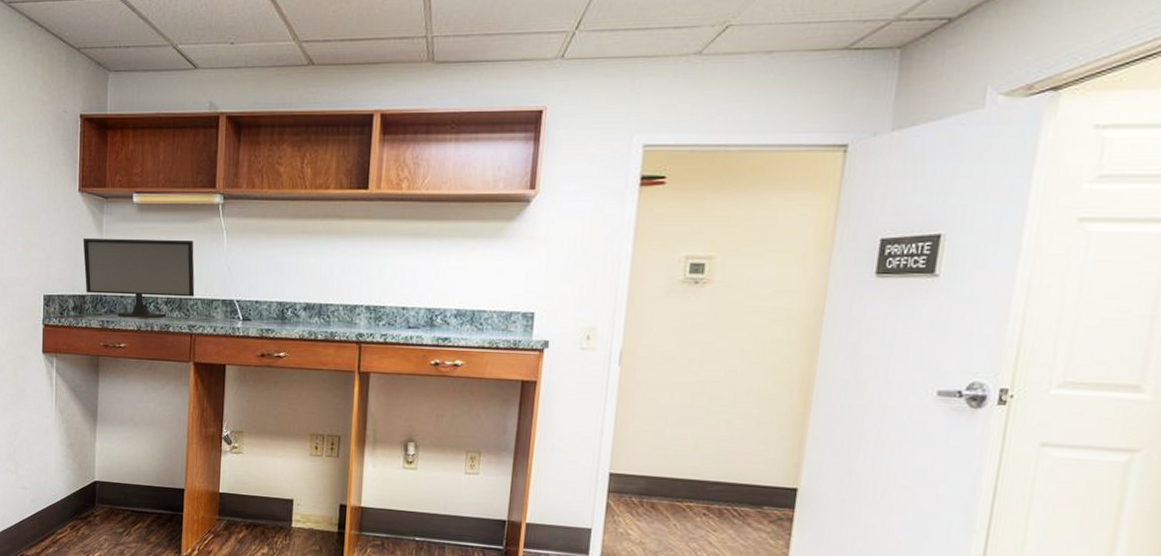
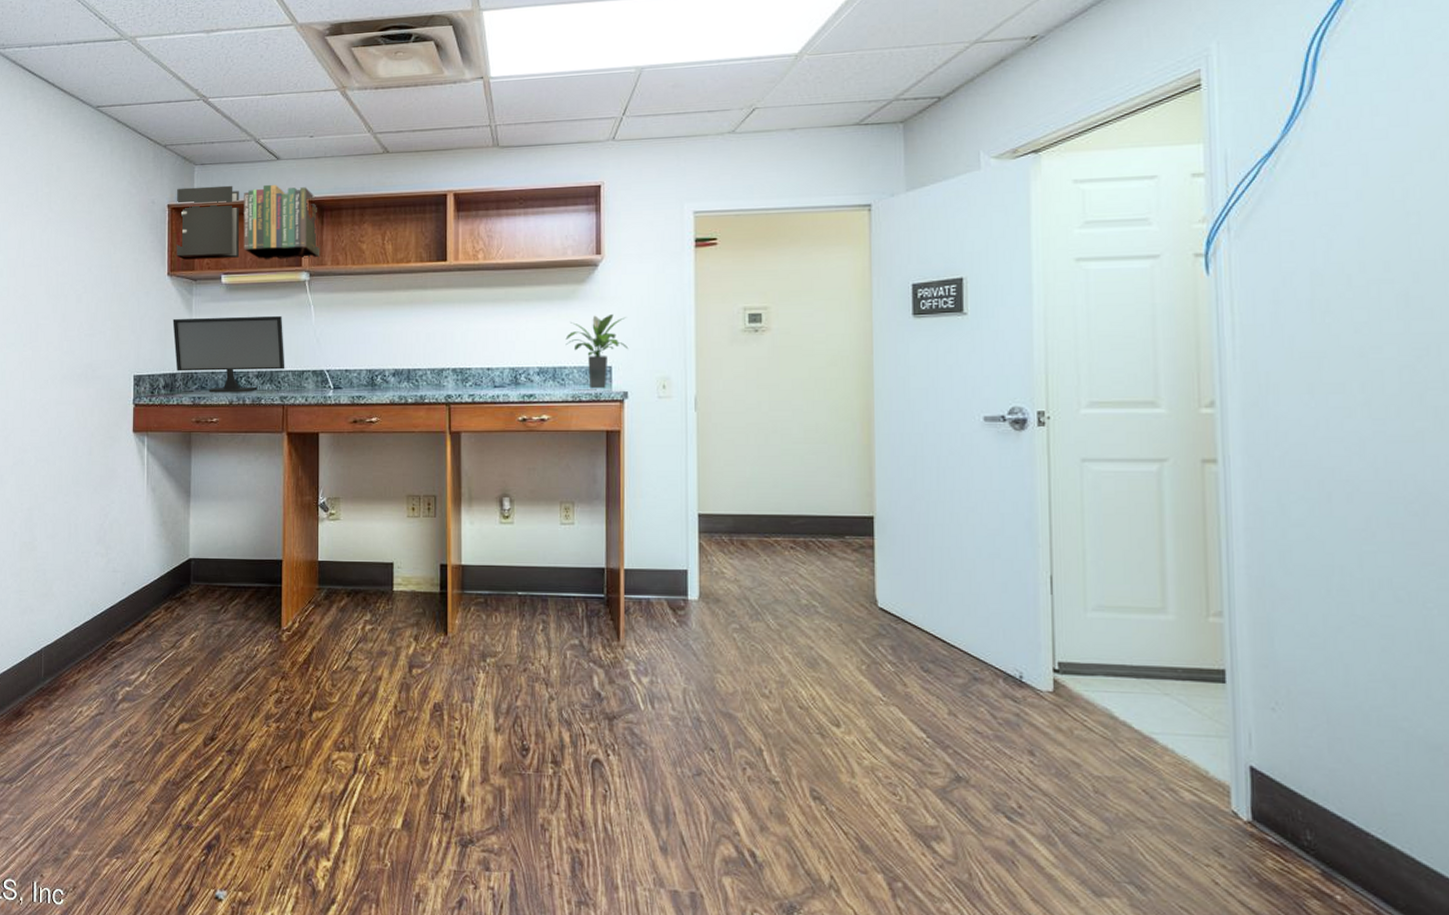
binder: none [88,95,154,176] -> present [176,185,240,260]
books: none [156,96,236,180] -> present [243,184,321,260]
potted plant: none [487,255,557,336] -> present [565,313,629,389]

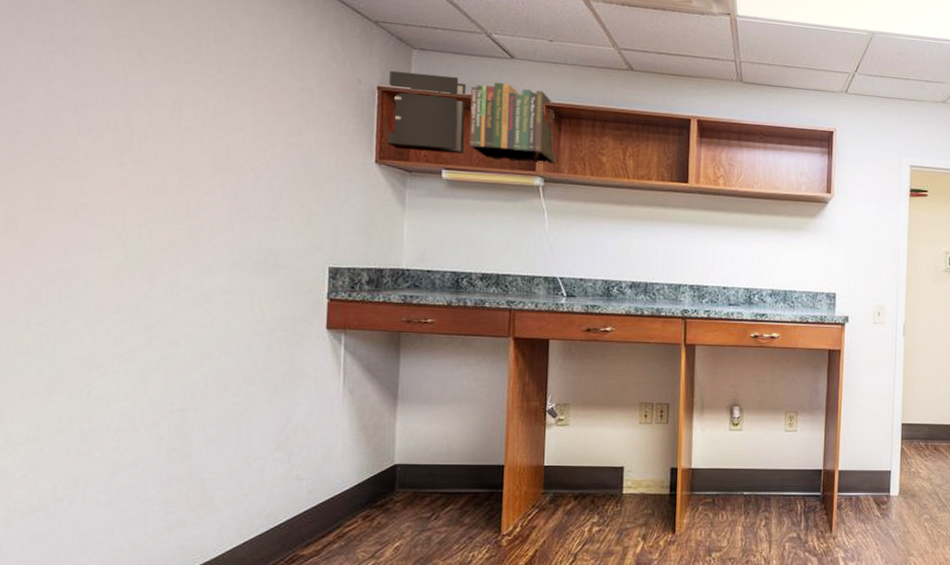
computer monitor: present [172,316,285,393] -> none [380,211,514,295]
potted plant: present [565,313,629,389] -> none [796,247,851,313]

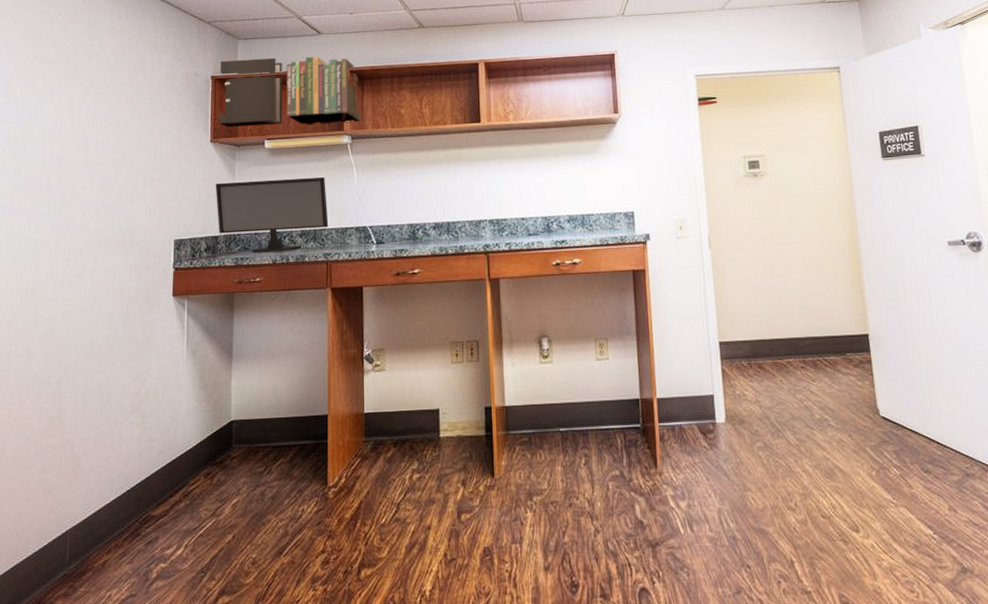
computer monitor: none [380,211,514,295] -> present [215,177,329,253]

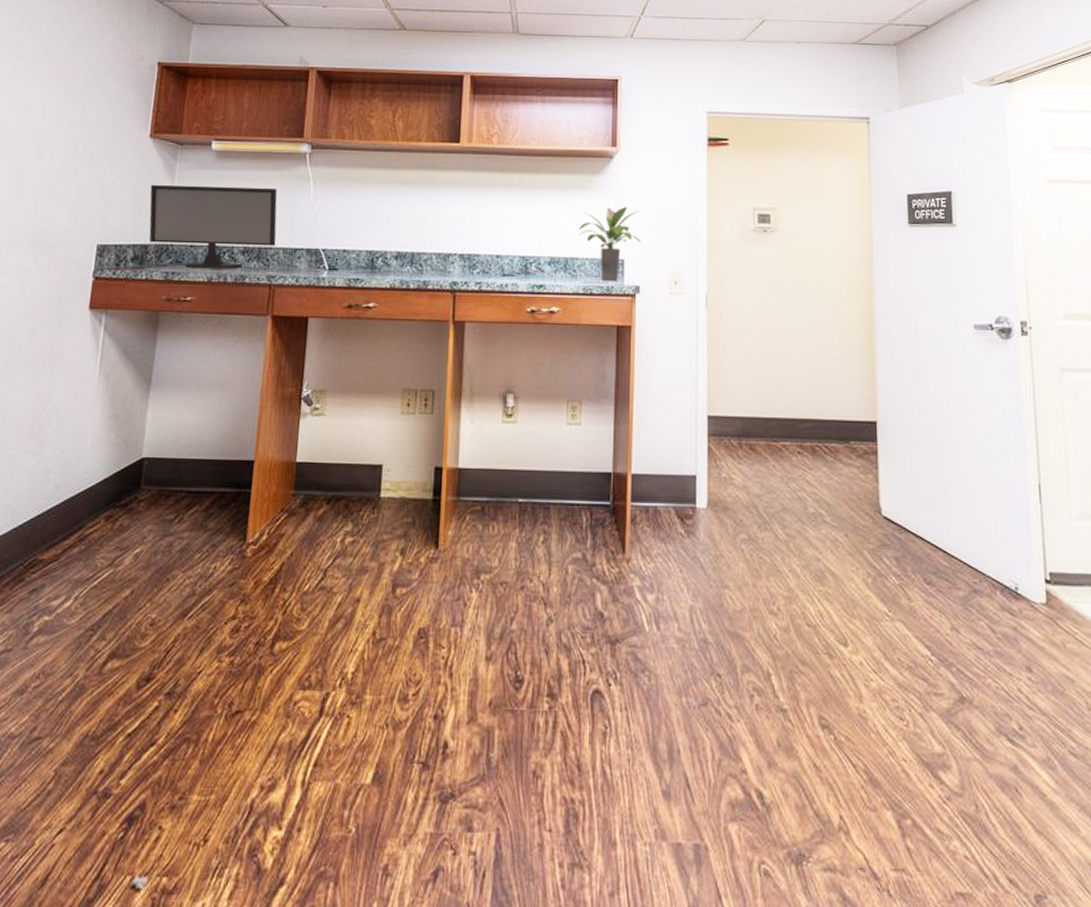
binder: present [220,57,283,127] -> none [162,46,241,124]
books: present [286,56,362,126] -> none [240,50,326,130]
potted plant: none [591,165,648,233] -> present [578,206,642,282]

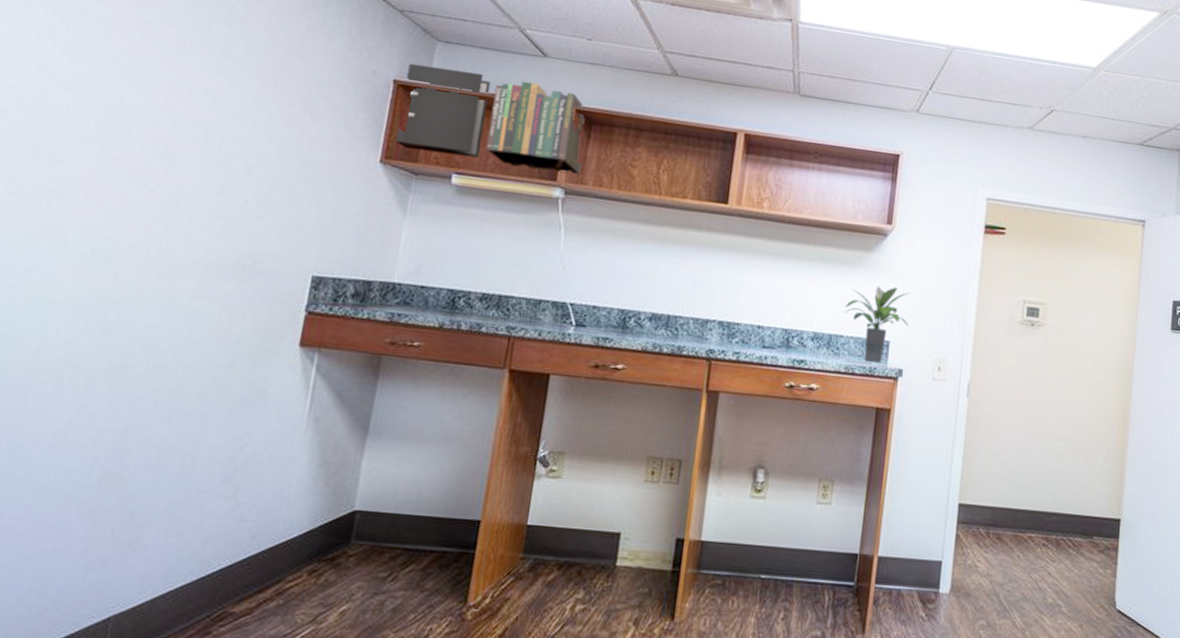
computer monitor: present [149,185,278,270] -> none [373,216,524,317]
binder: none [162,46,241,124] -> present [396,63,490,158]
books: none [240,50,326,130] -> present [485,81,585,175]

